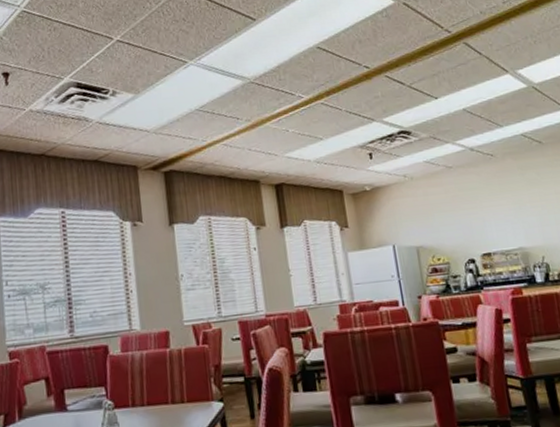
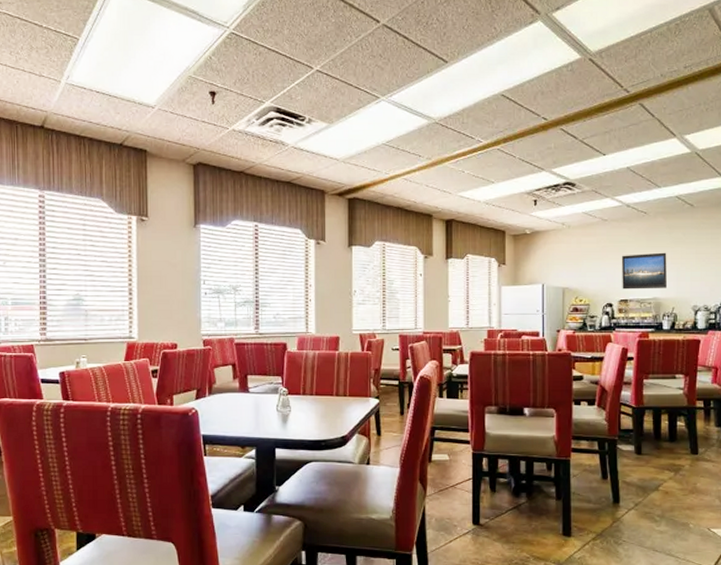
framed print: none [475,196,531,242] -> present [622,252,667,290]

